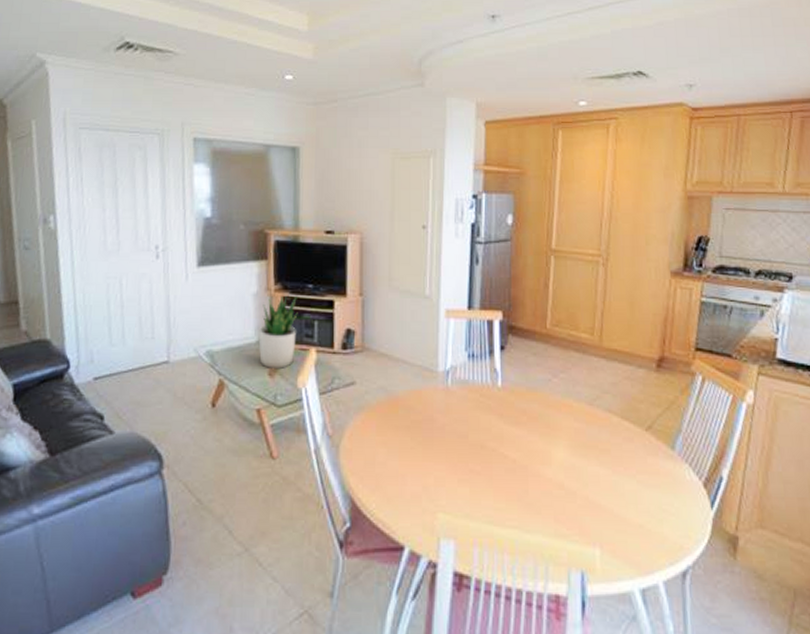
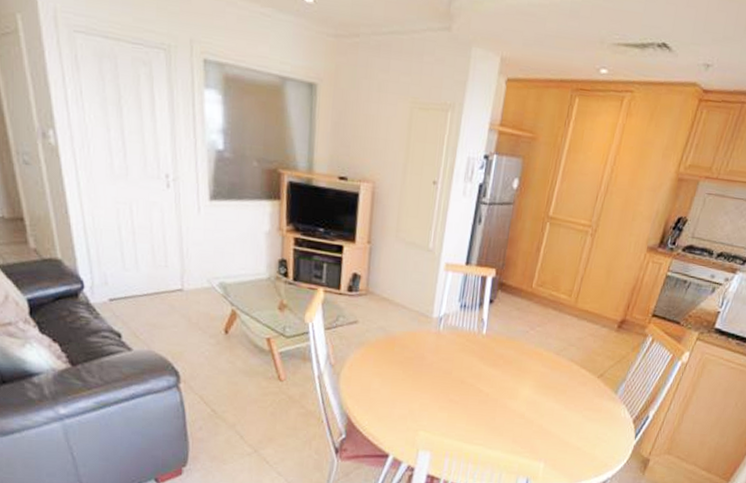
planter: present [259,297,298,369] -> none [270,237,308,304]

